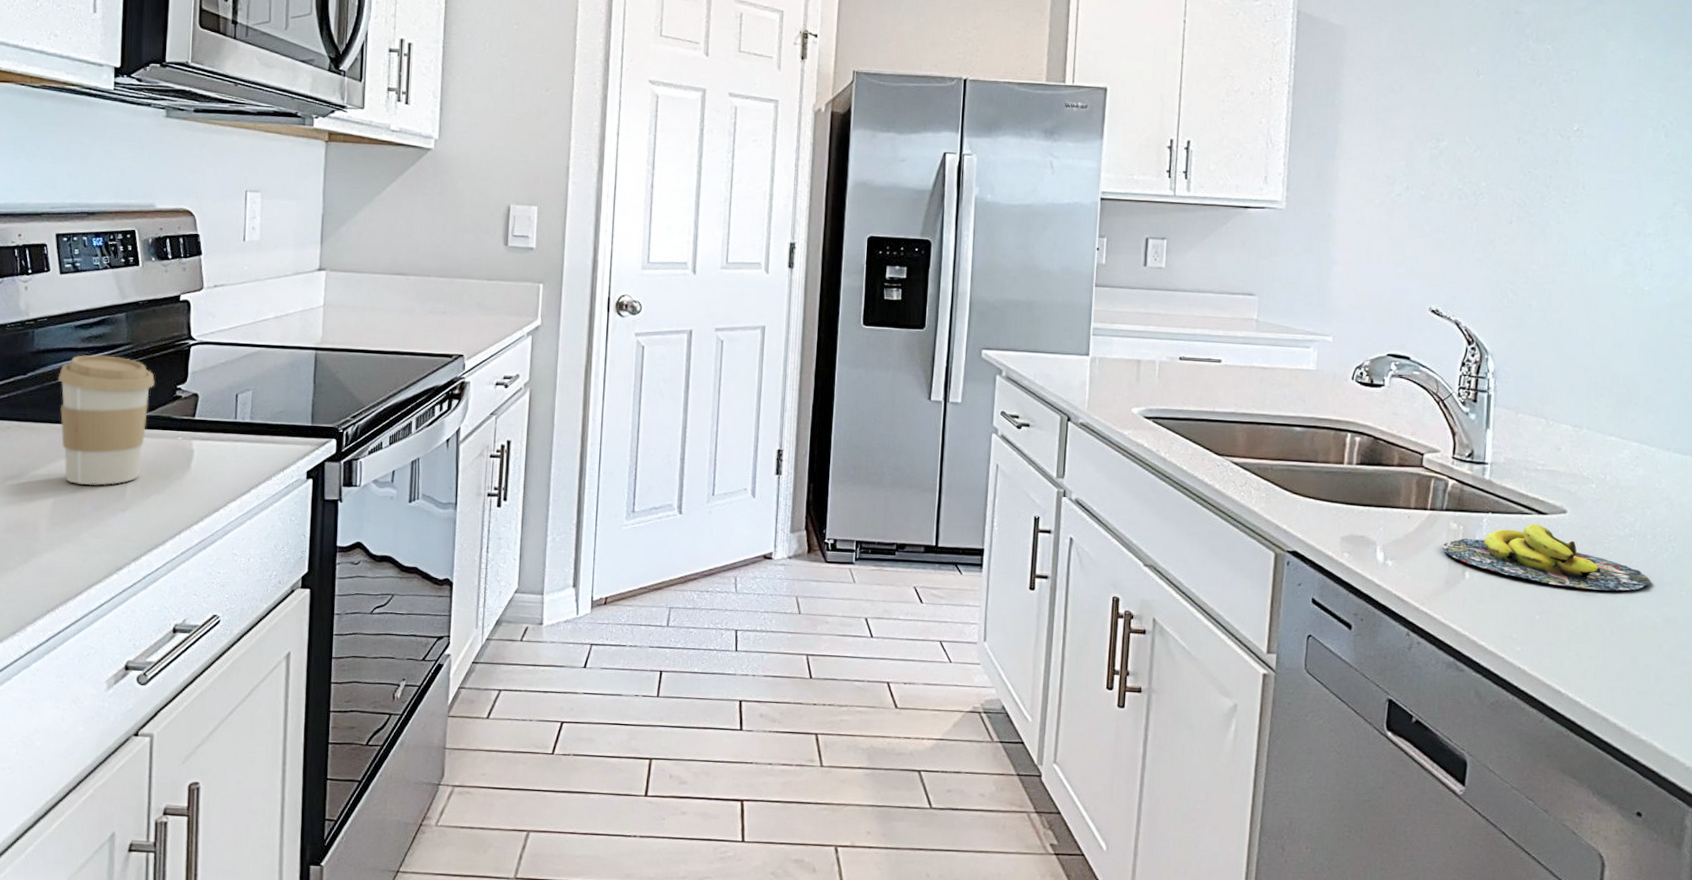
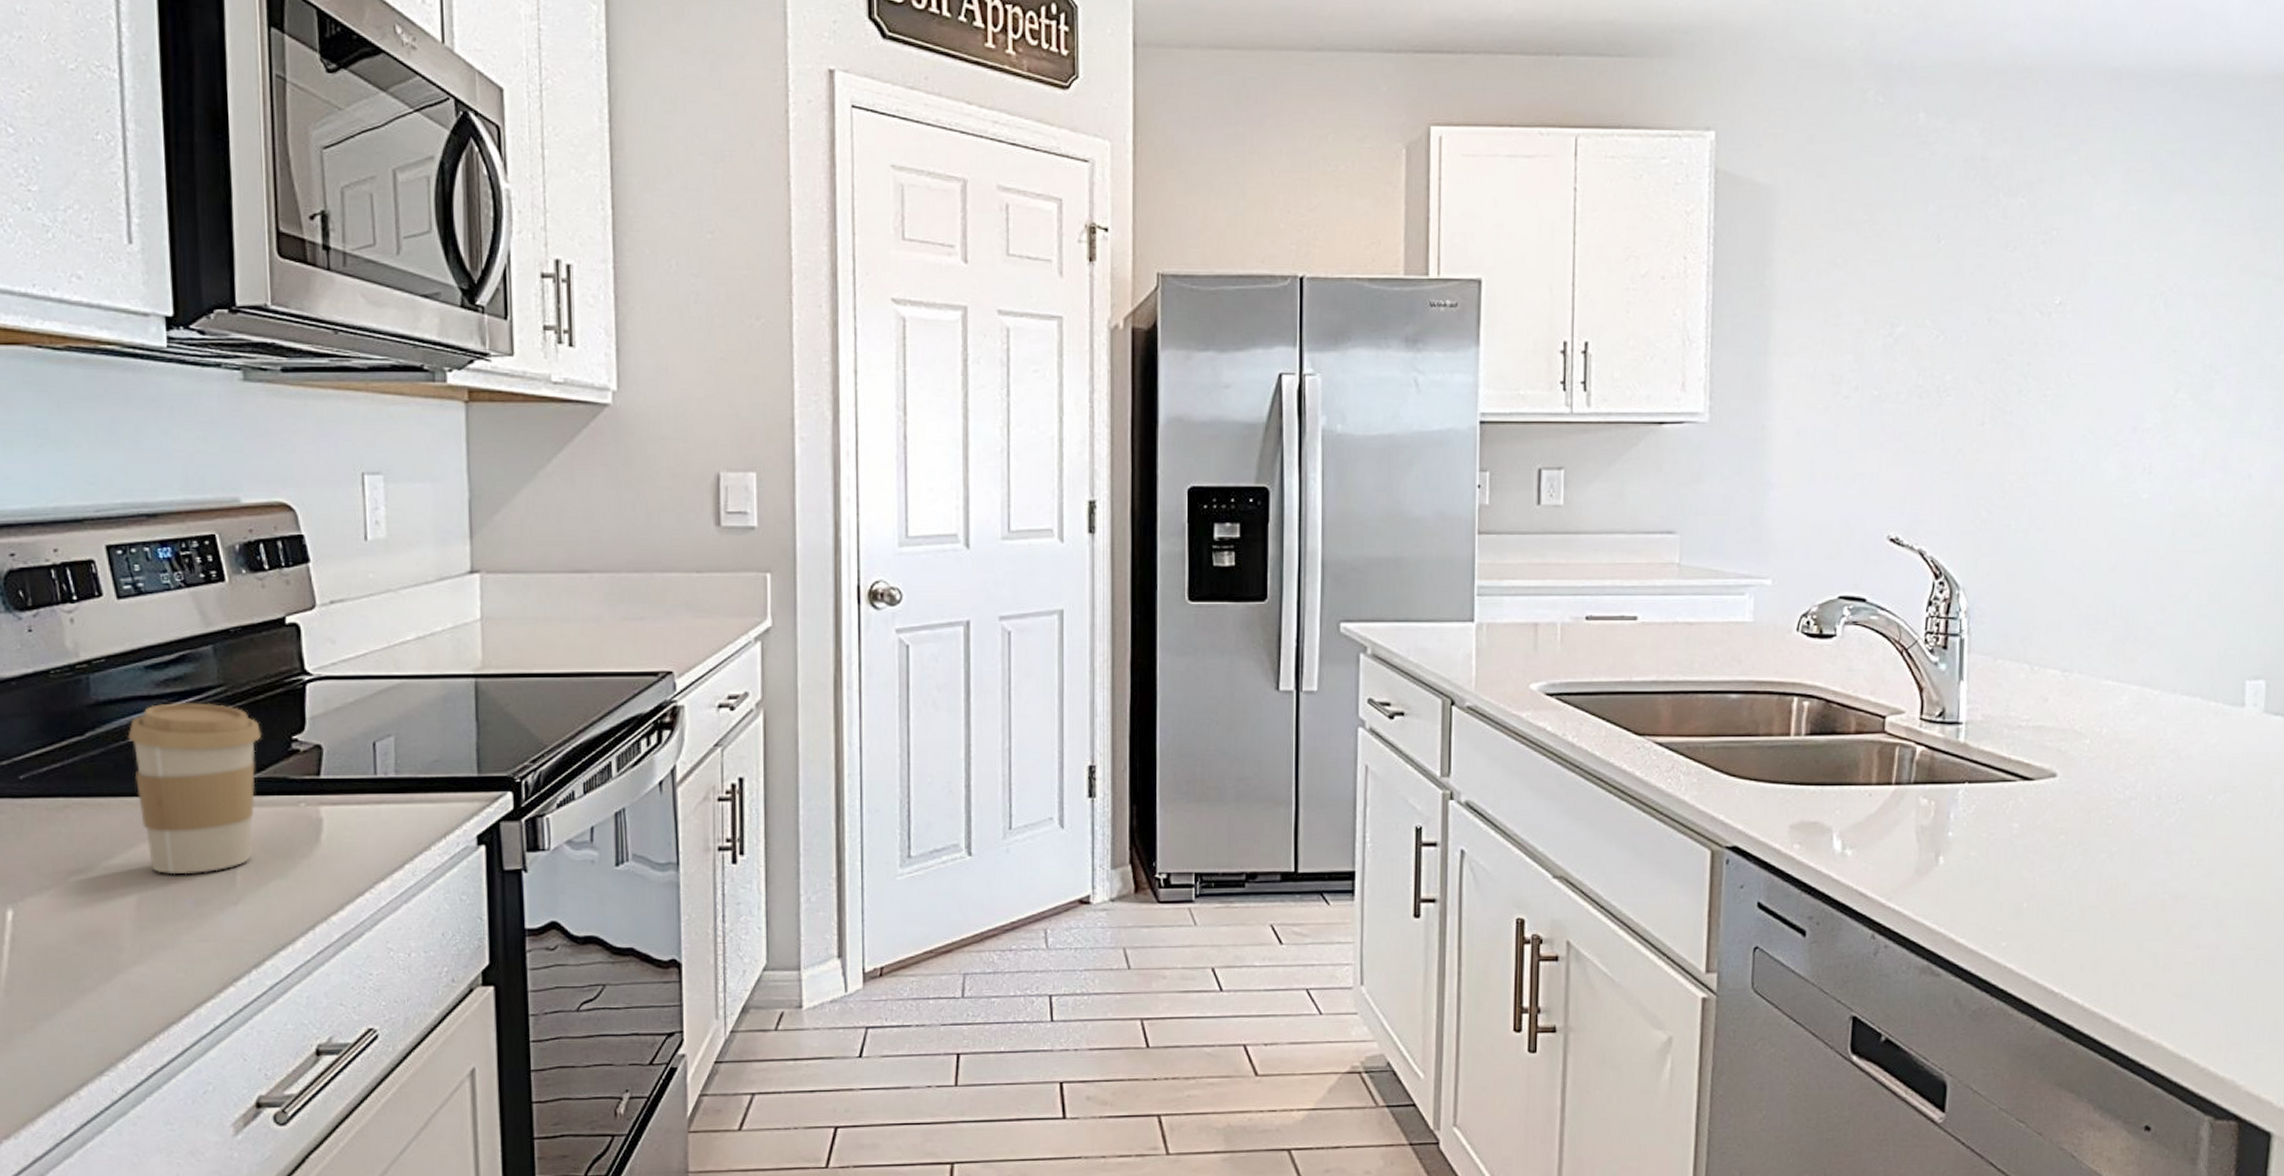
banana: present [1442,523,1651,591] -> none [1911,792,2156,867]

